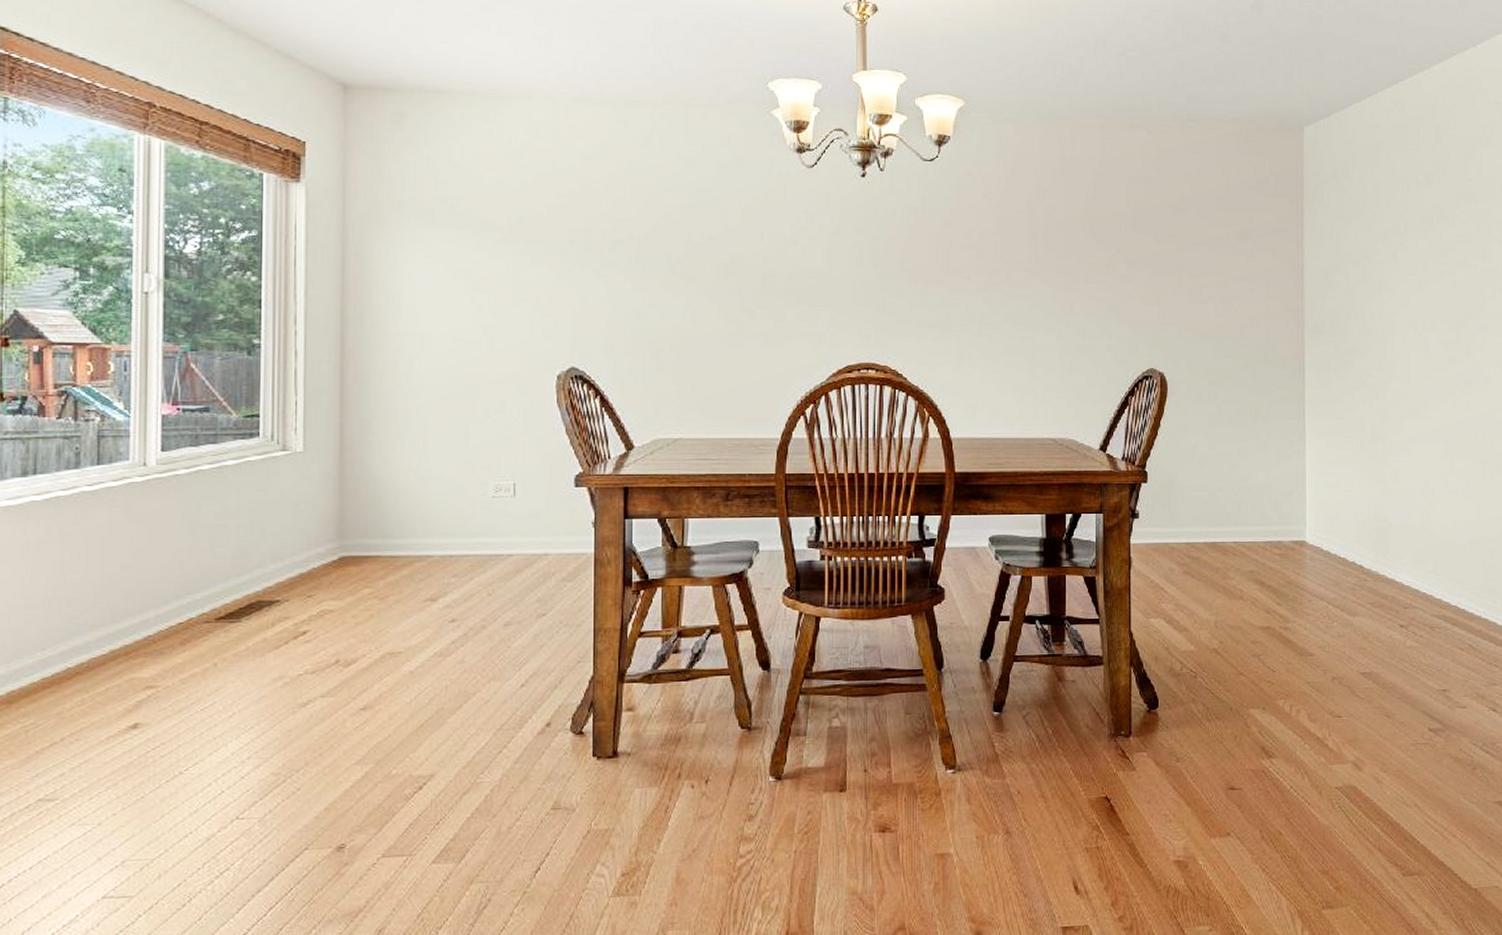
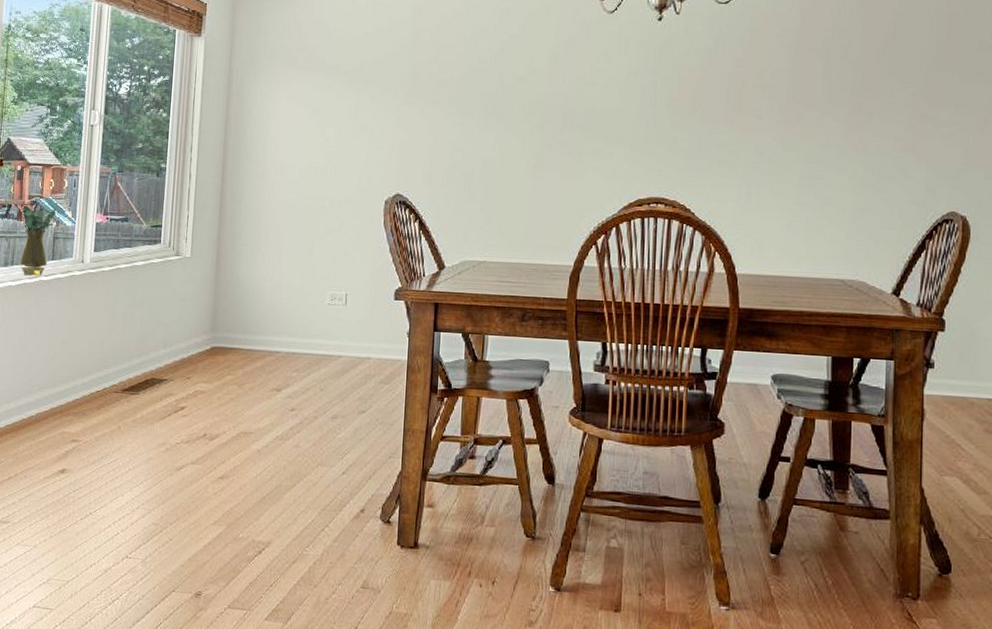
vase: none [44,395,100,486] -> present [19,204,57,276]

